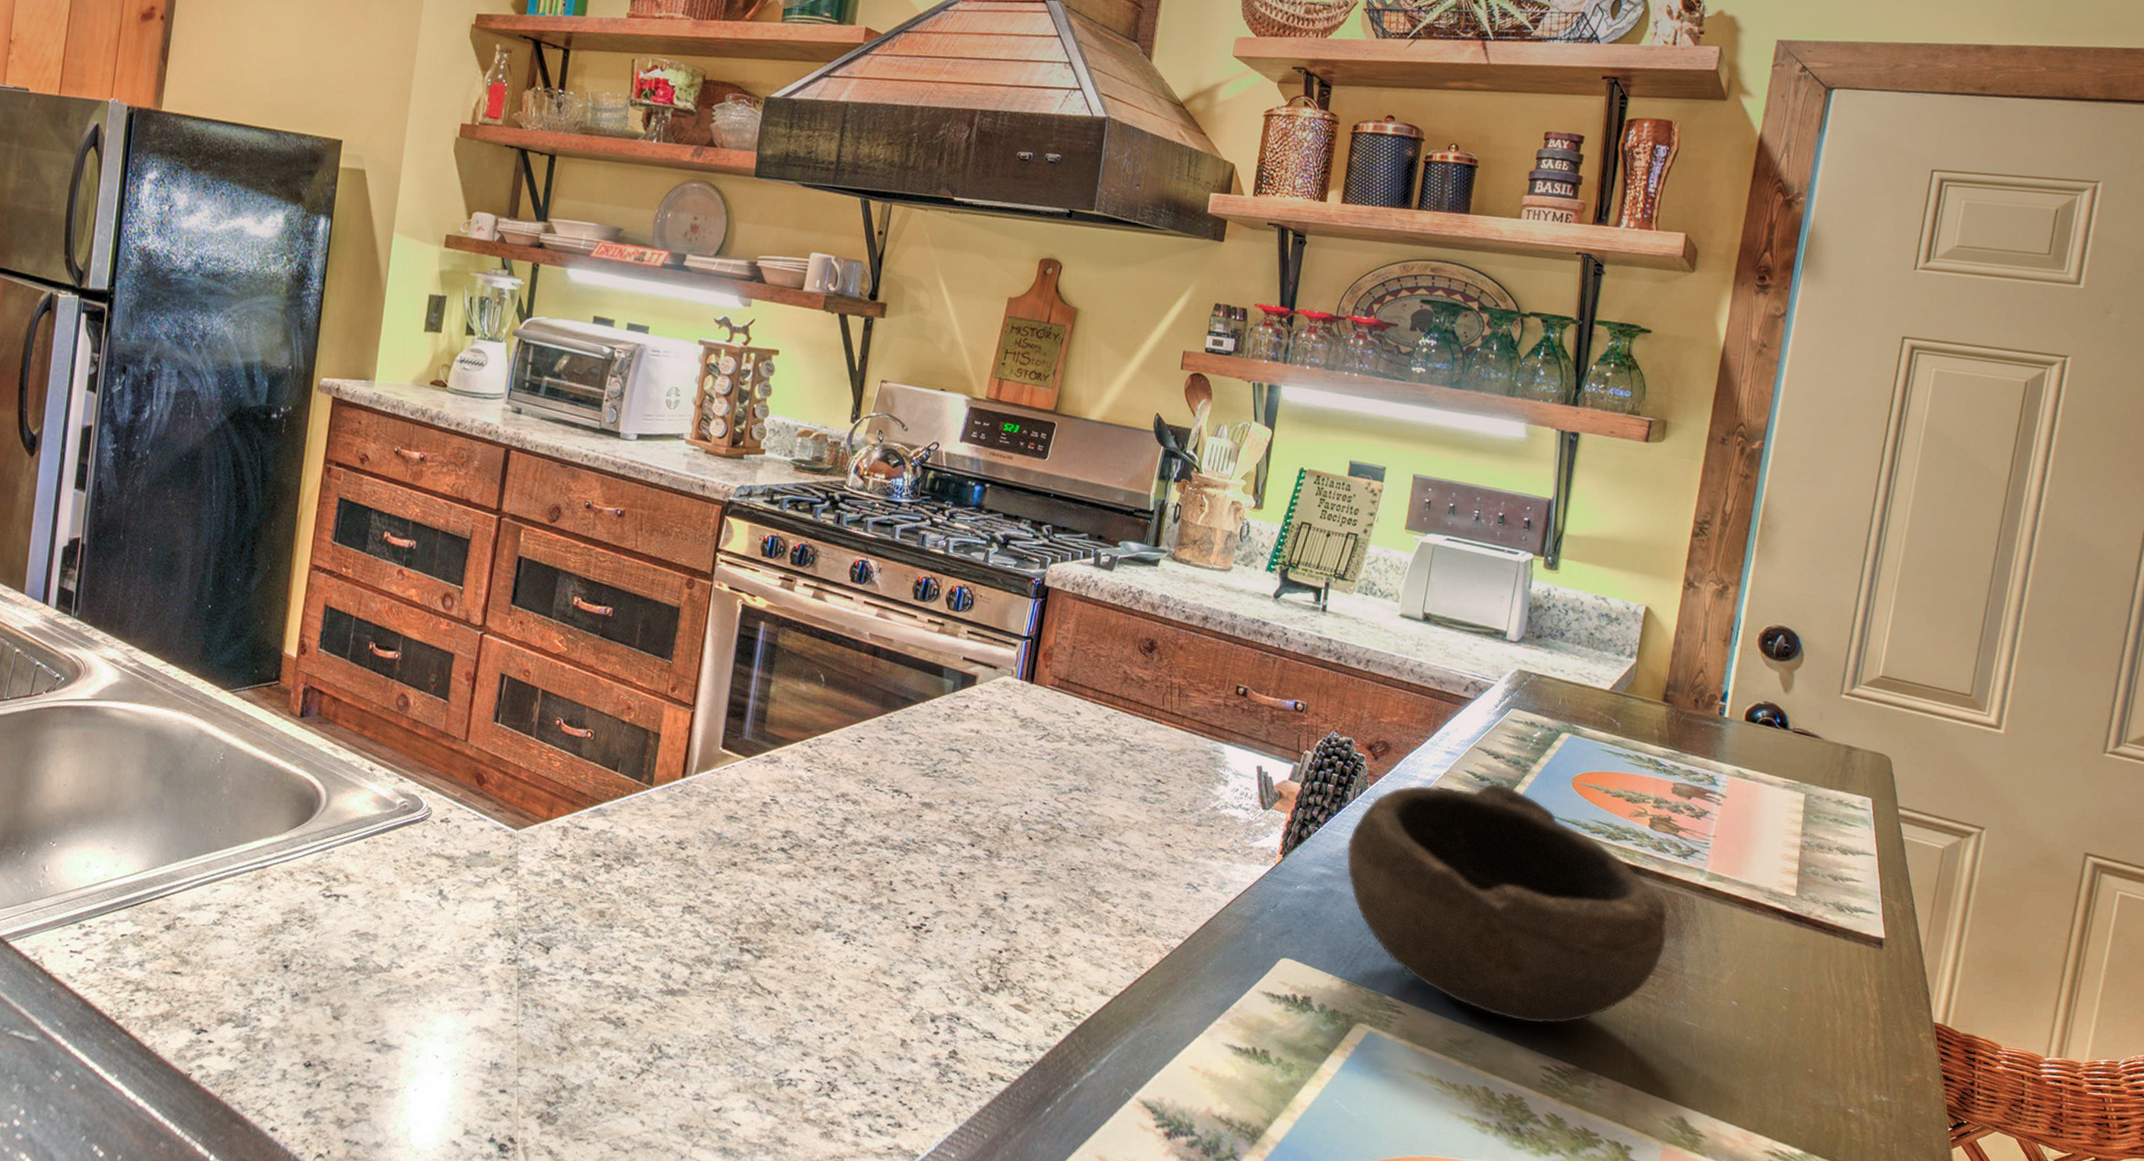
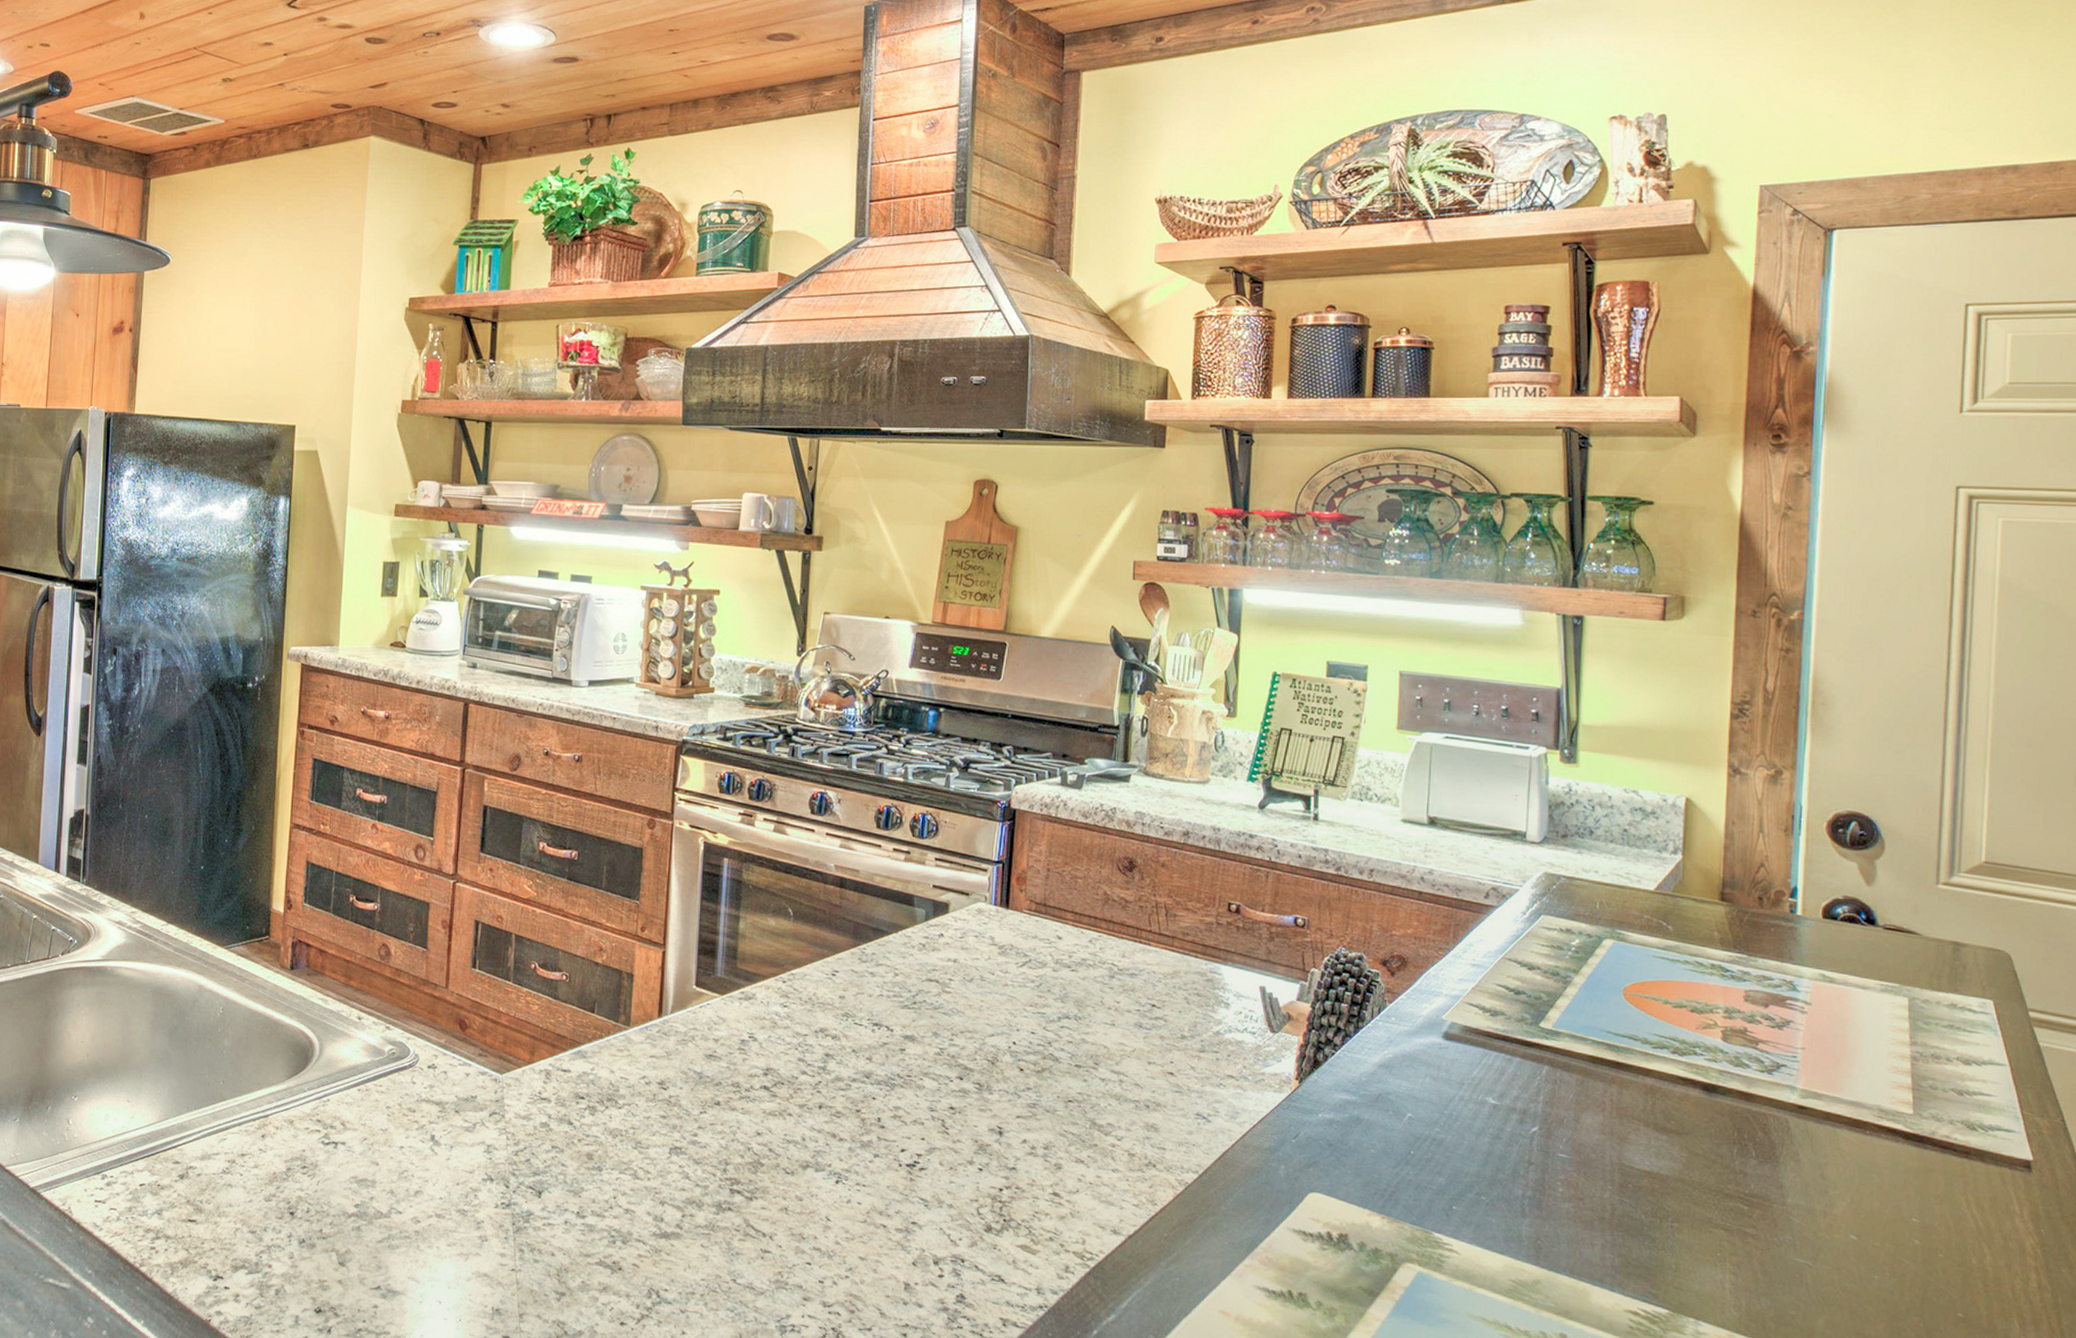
bowl: present [1346,782,1668,1024] -> none [1370,996,1760,1263]

